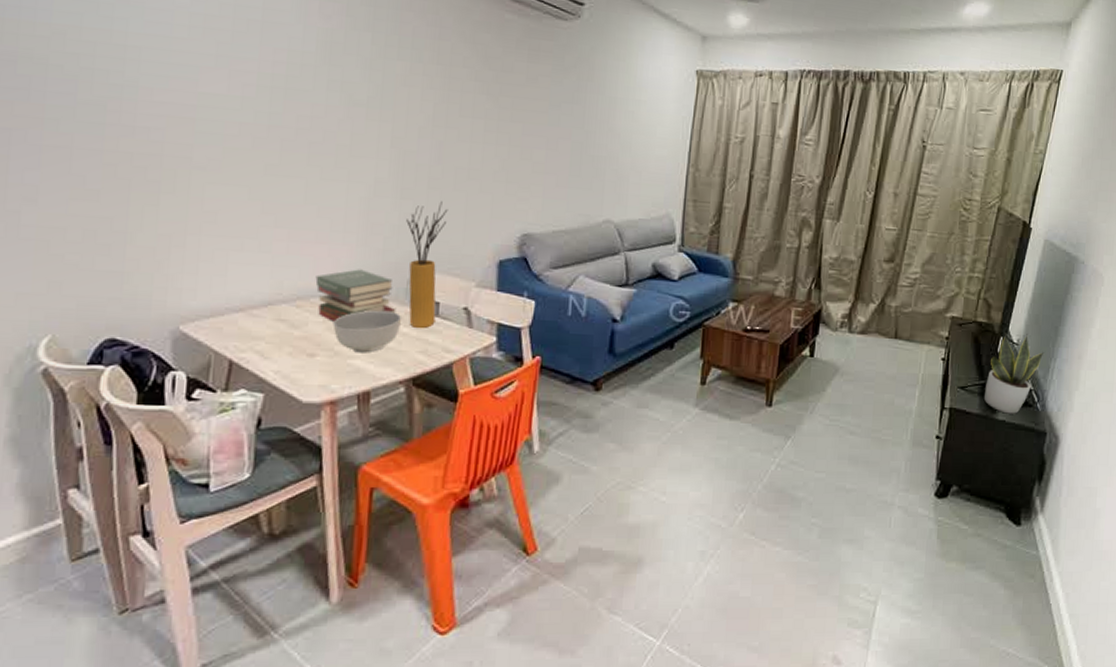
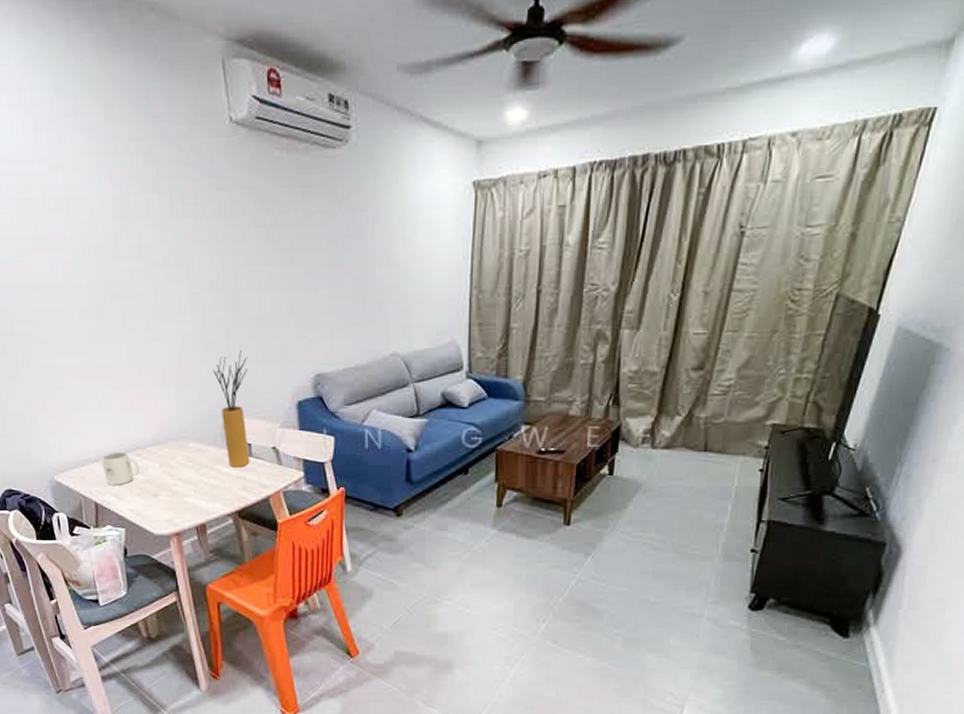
mug: none [247,301,297,341] -> present [101,451,140,485]
books: present [315,269,396,322] -> none [147,419,216,466]
bowl: present [332,309,401,353] -> none [167,454,222,492]
potted plant: present [984,334,1045,414] -> none [810,437,889,525]

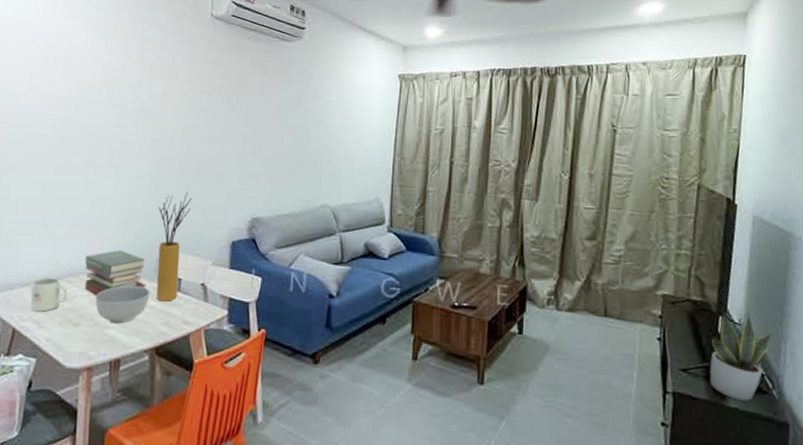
books: none [147,419,216,466] -> present [84,250,146,296]
bowl: none [167,454,222,492] -> present [95,285,150,324]
potted plant: none [810,437,889,525] -> present [710,313,772,401]

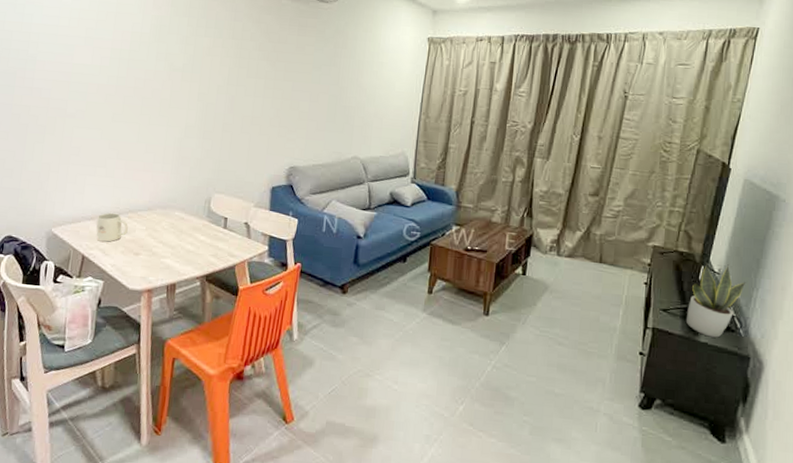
books: present [84,250,146,296] -> none [142,191,197,230]
bowl: present [95,285,150,324] -> none [152,221,200,255]
vase: present [156,191,193,302] -> none [205,141,236,237]

